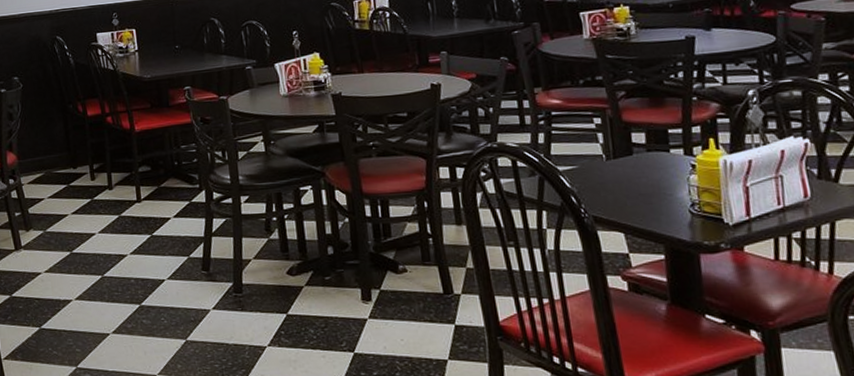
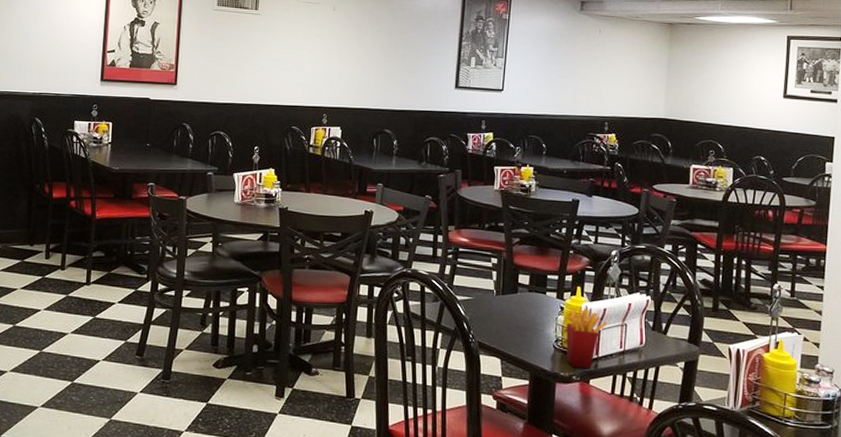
french fries: none [702,163,757,234] -> present [566,308,608,369]

